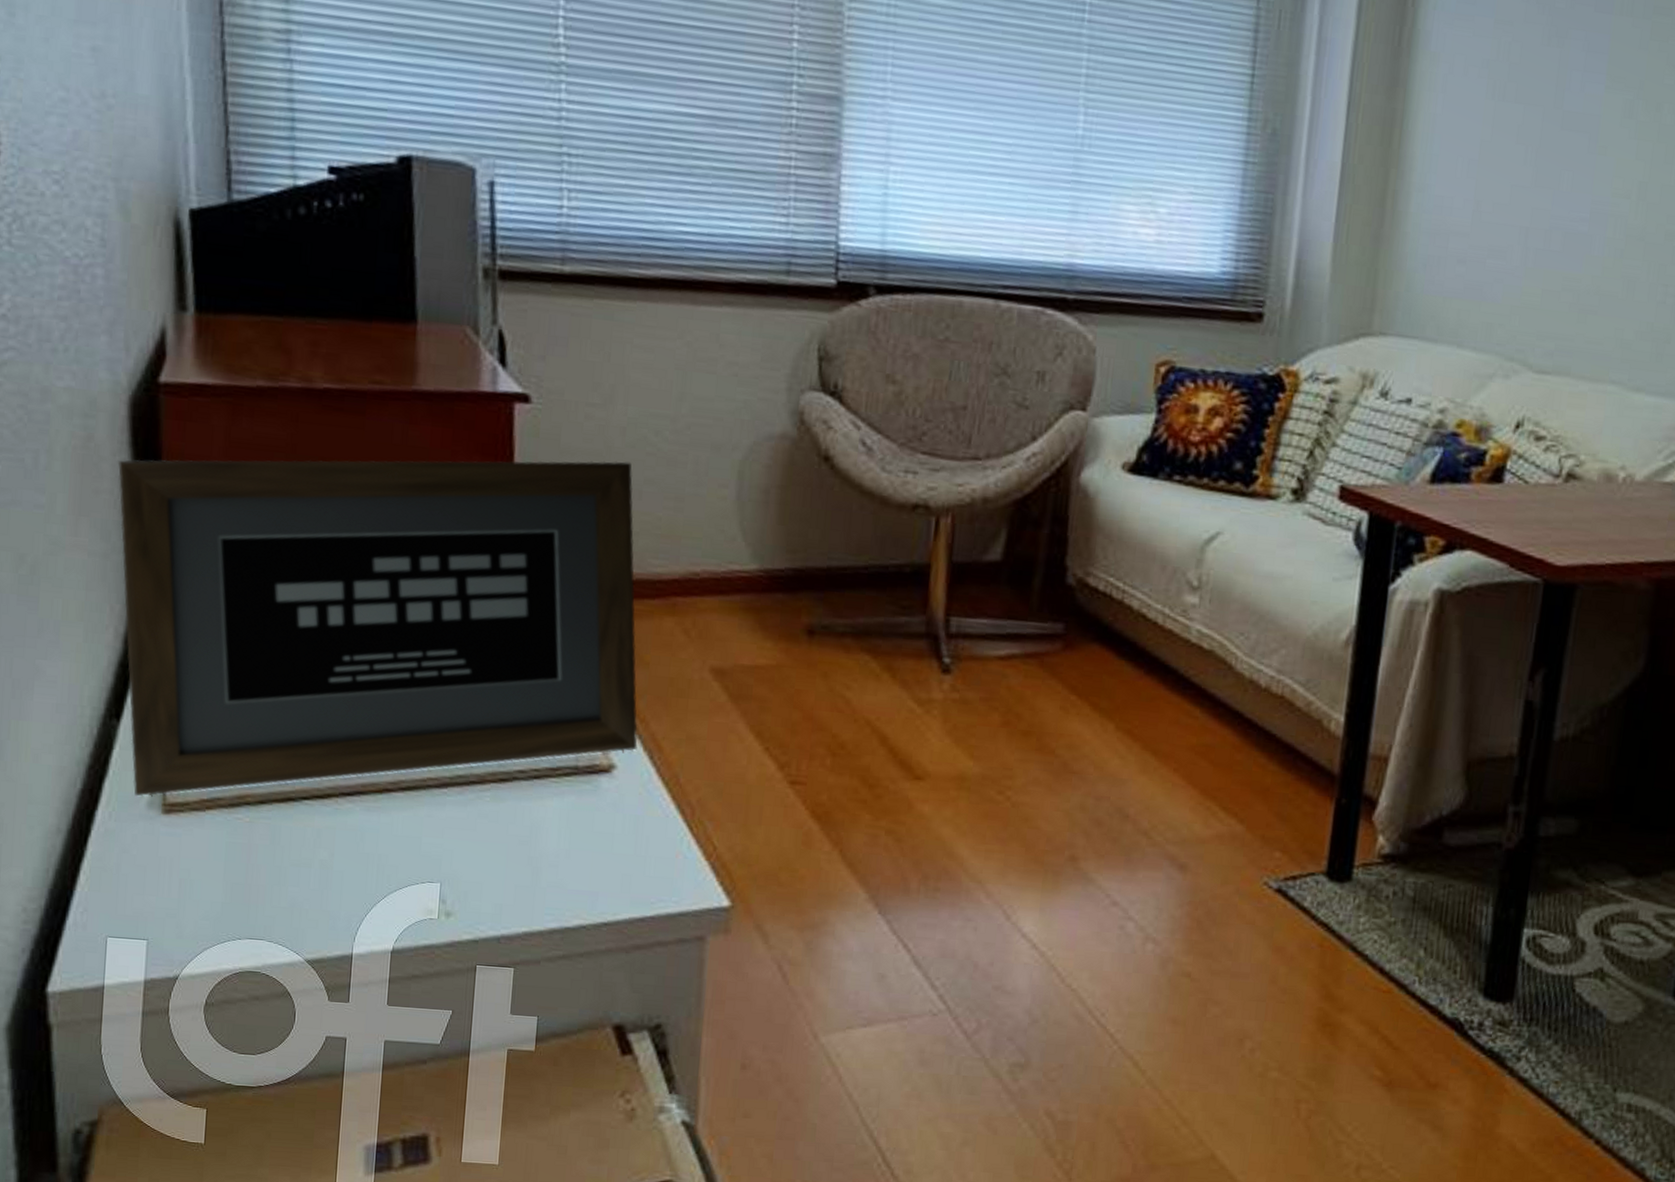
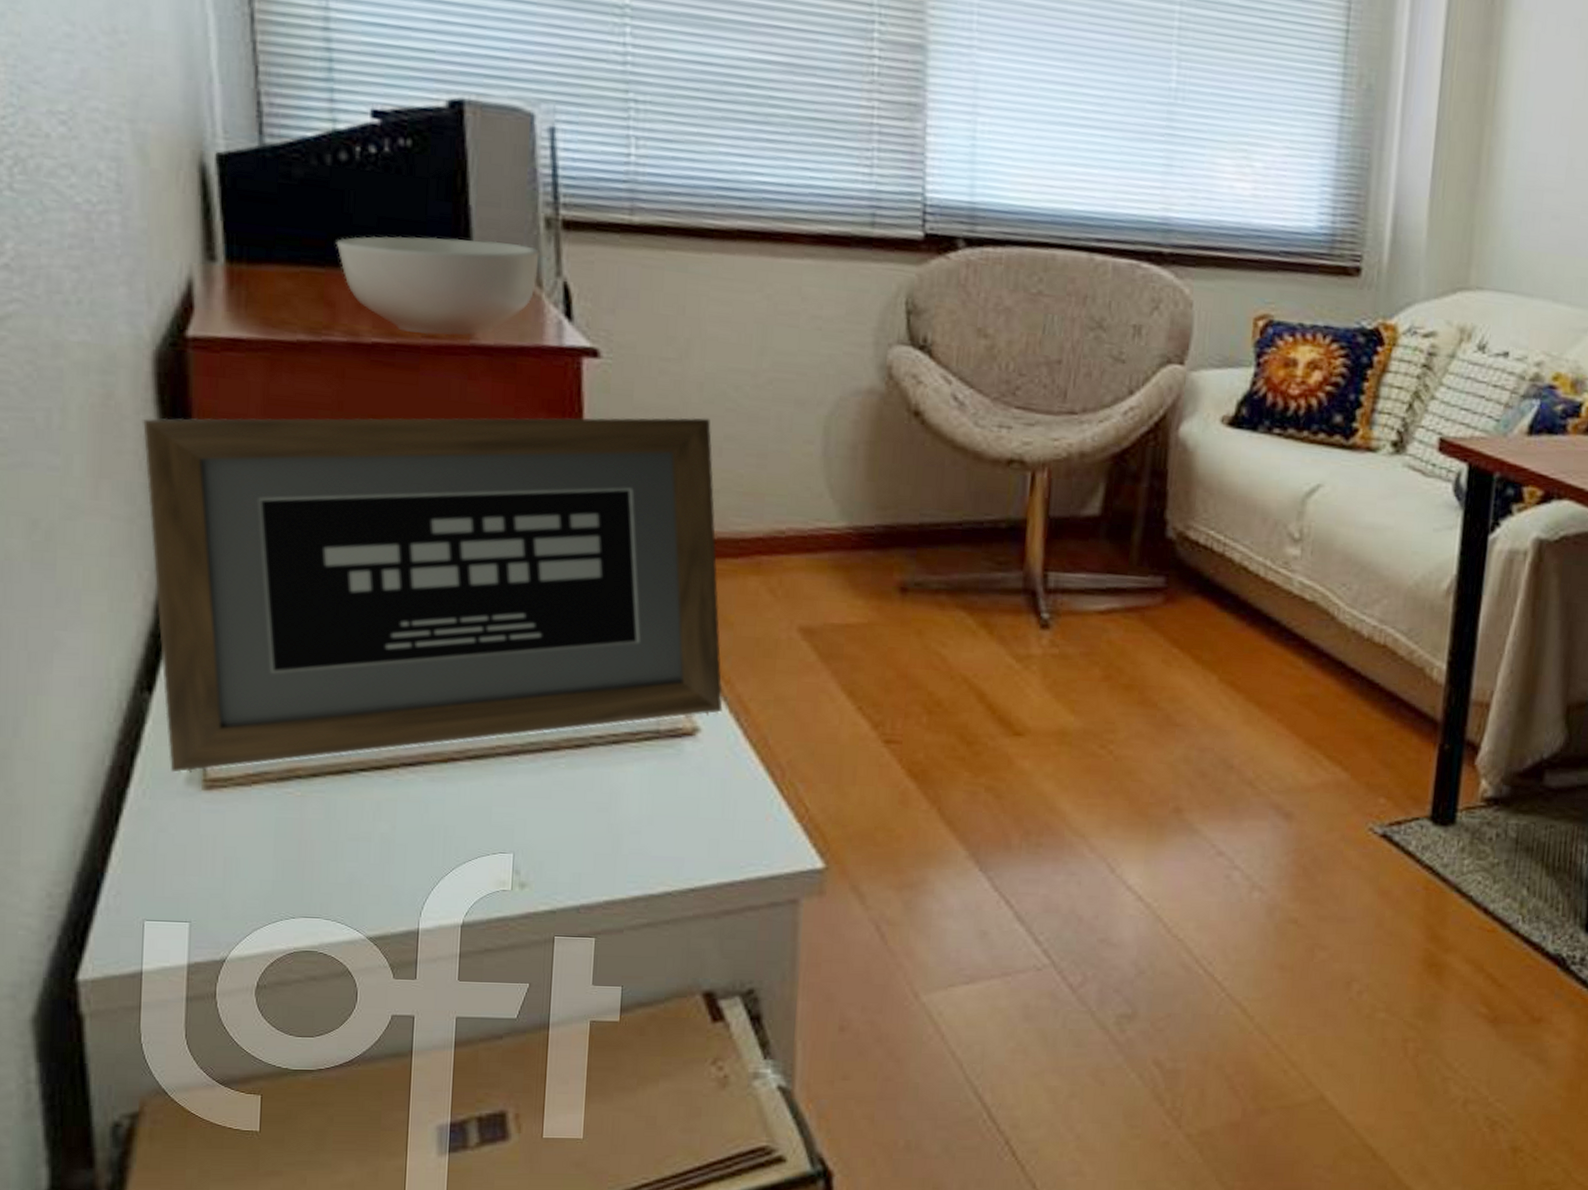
bowl: none [293,287,478,382] -> present [336,236,540,336]

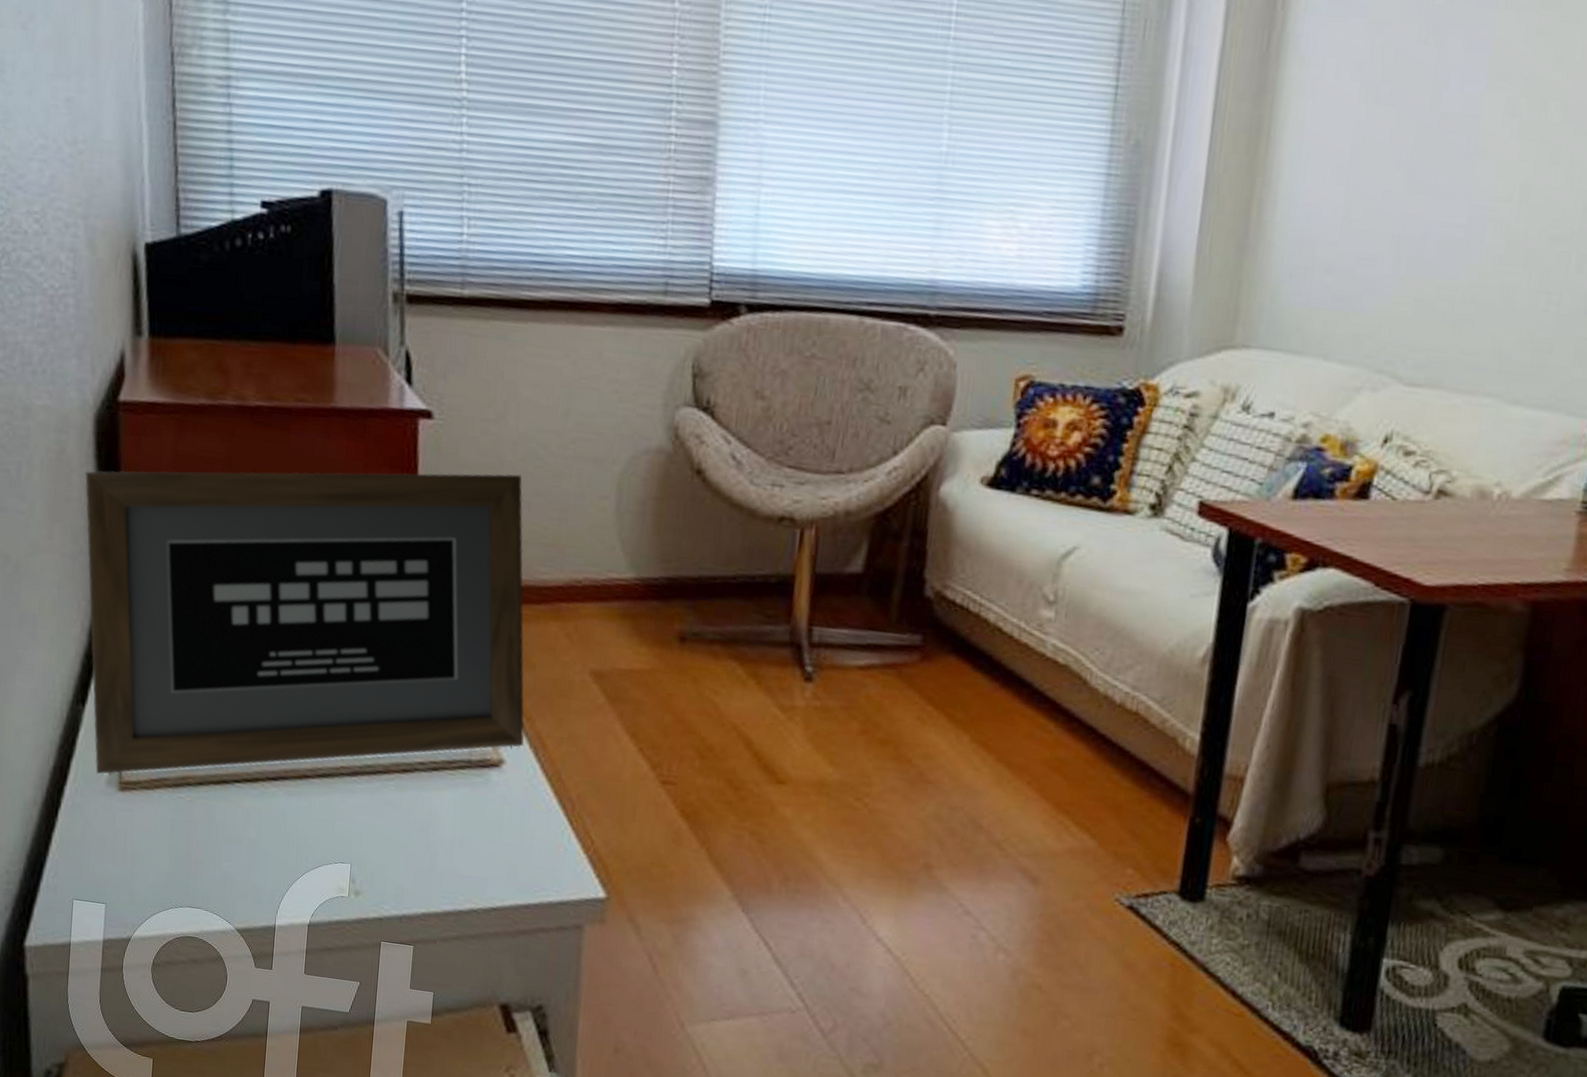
bowl: present [336,236,540,336] -> none [230,312,388,400]

